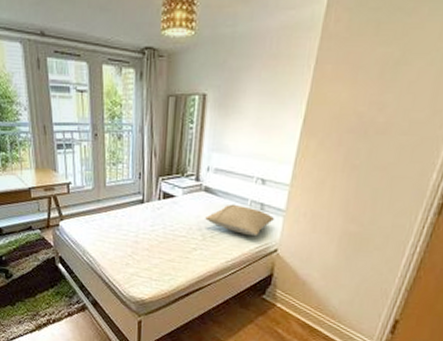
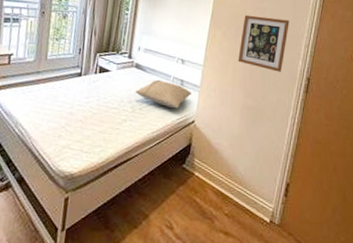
picture frame: none [338,114,425,189] -> present [238,15,290,72]

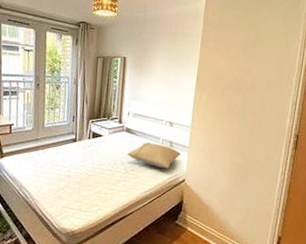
picture frame: present [238,15,290,72] -> none [225,76,276,130]

